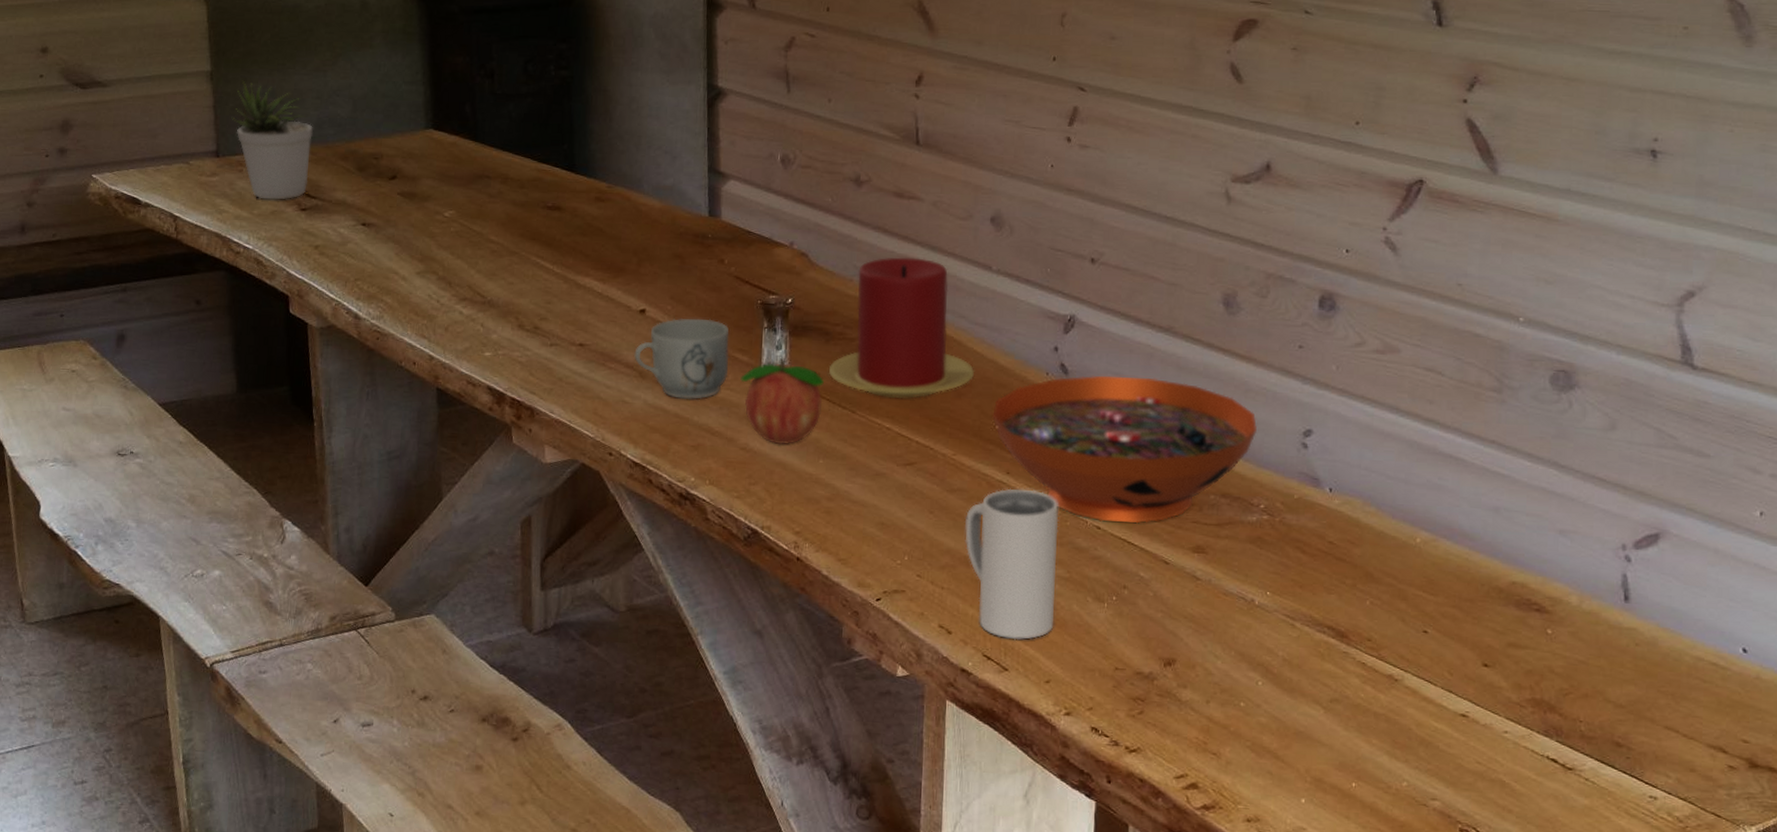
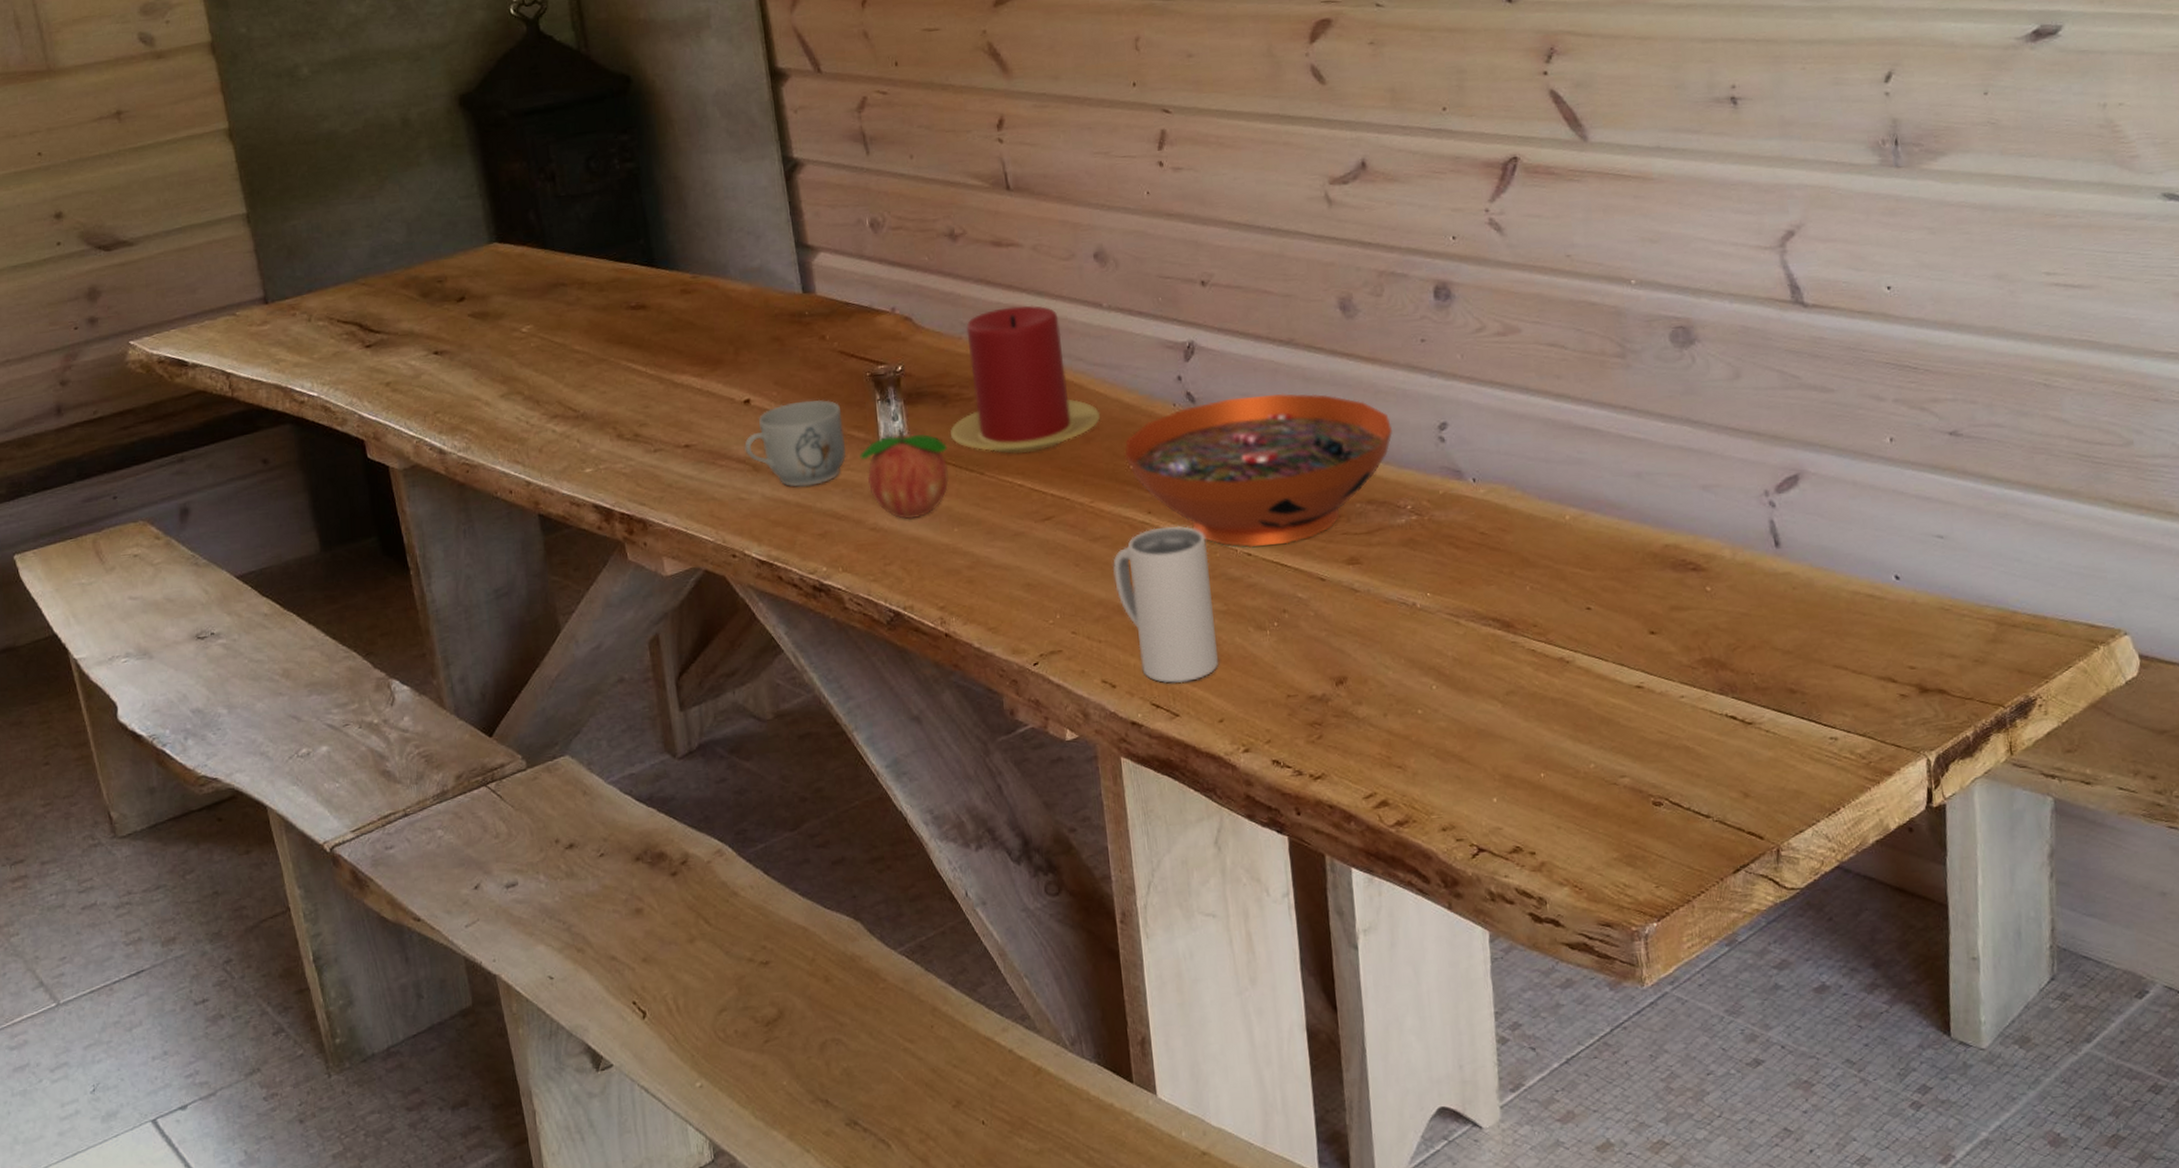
potted plant: present [231,81,313,200] -> none [276,219,369,342]

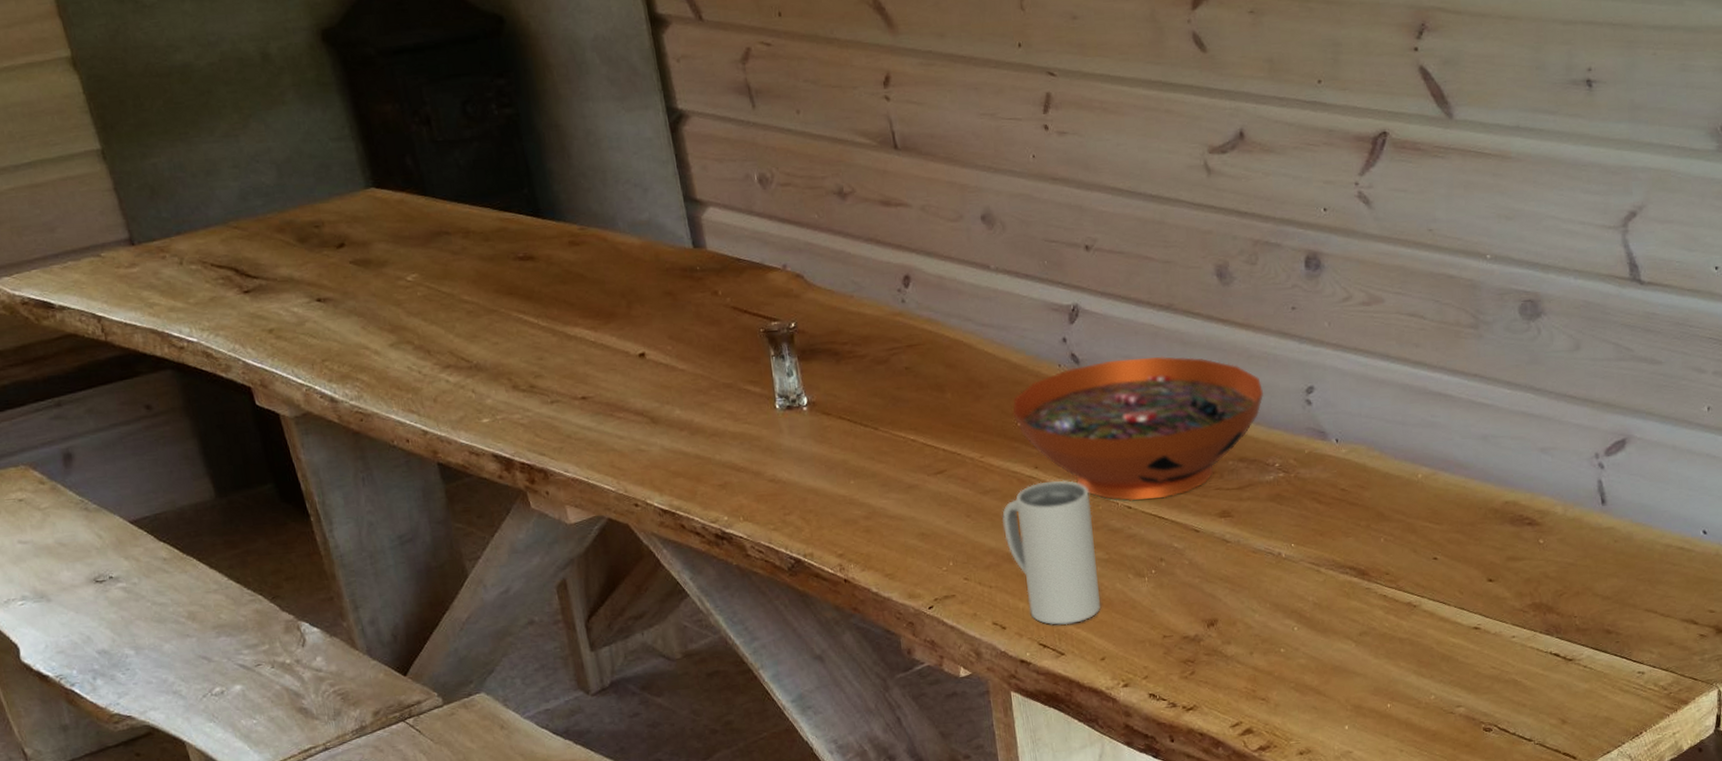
mug: present [744,399,846,487] -> none [641,354,743,440]
fruit: present [860,428,949,520] -> none [756,383,844,472]
candle: present [950,305,1101,453] -> none [844,265,990,410]

